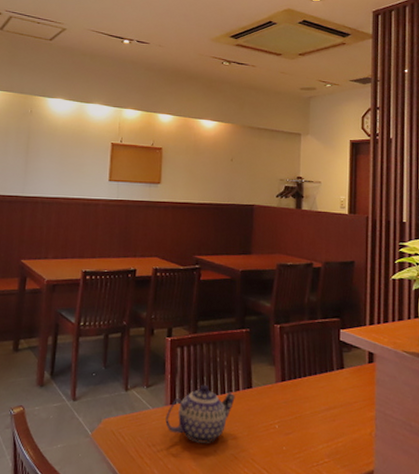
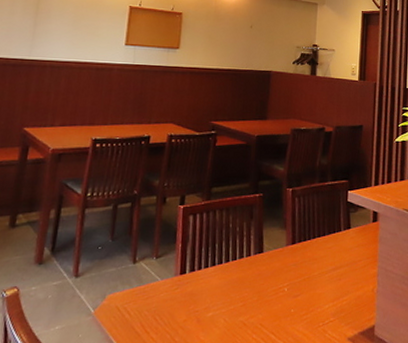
teapot: present [165,384,235,443] -> none [174,251,246,312]

